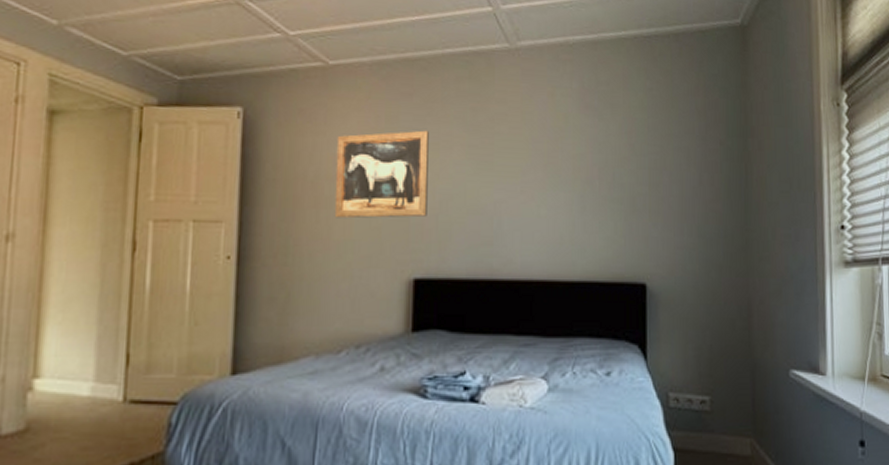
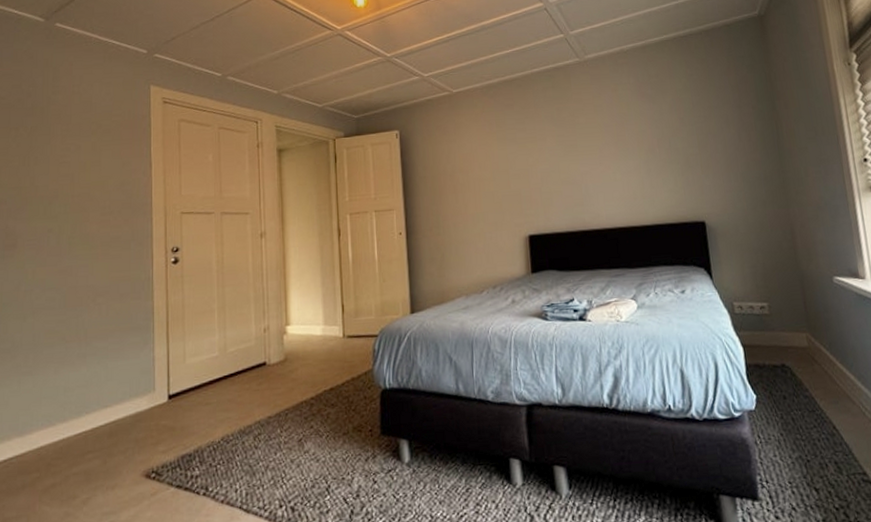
wall art: present [334,130,429,219] -> none [464,129,533,199]

